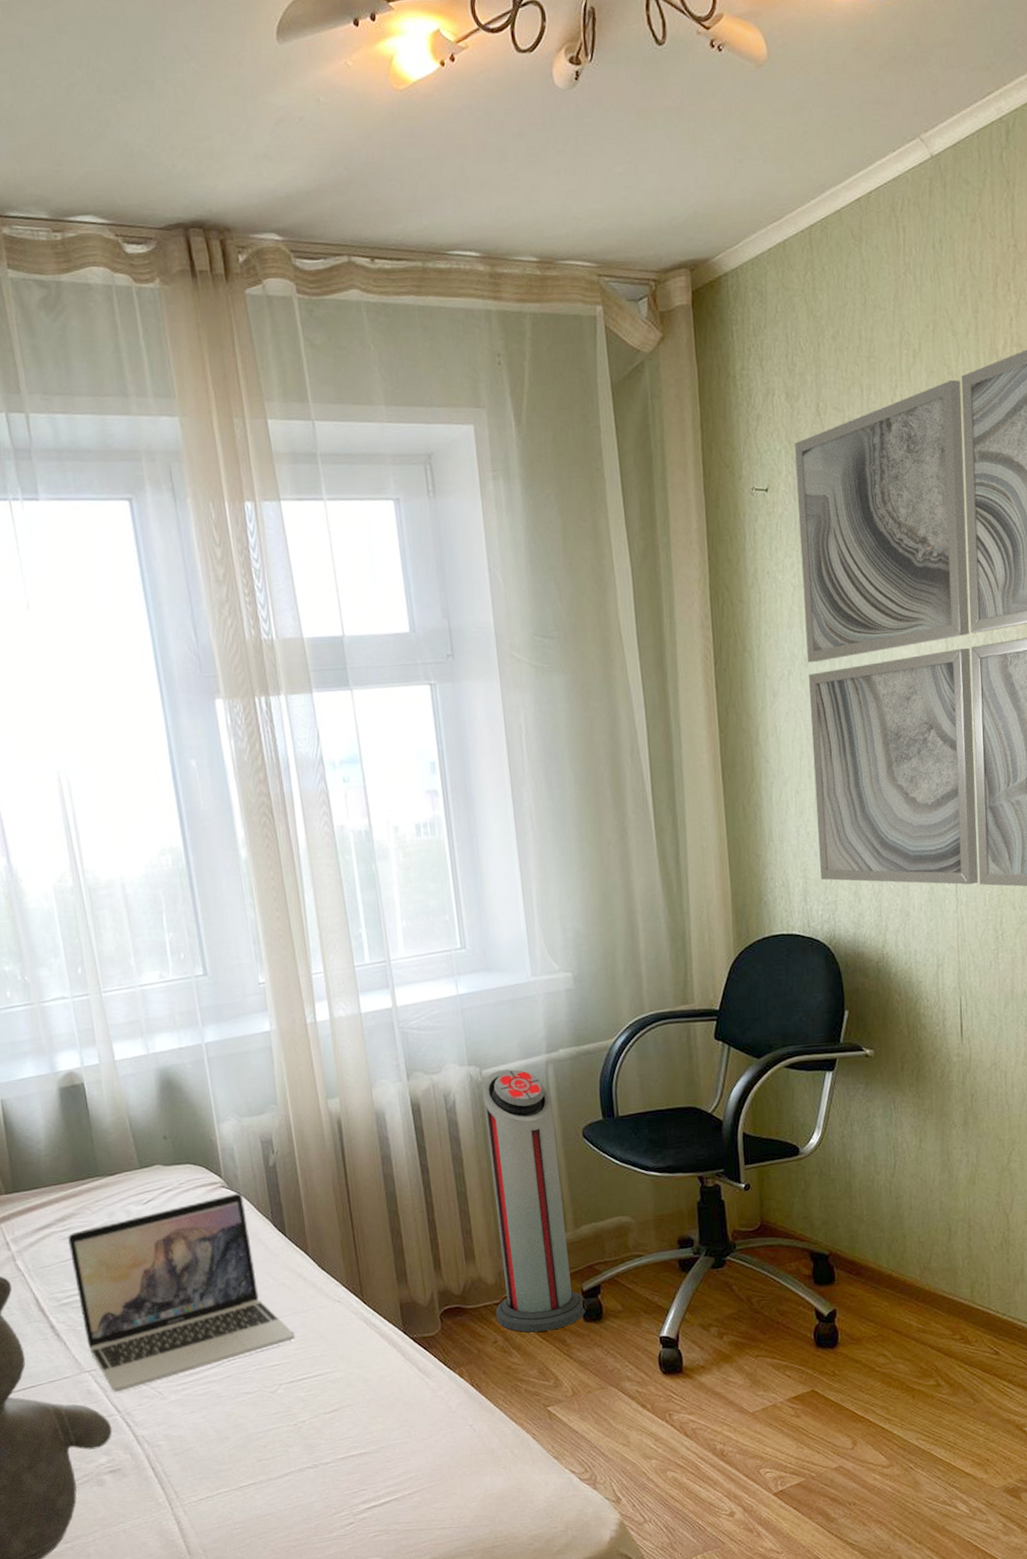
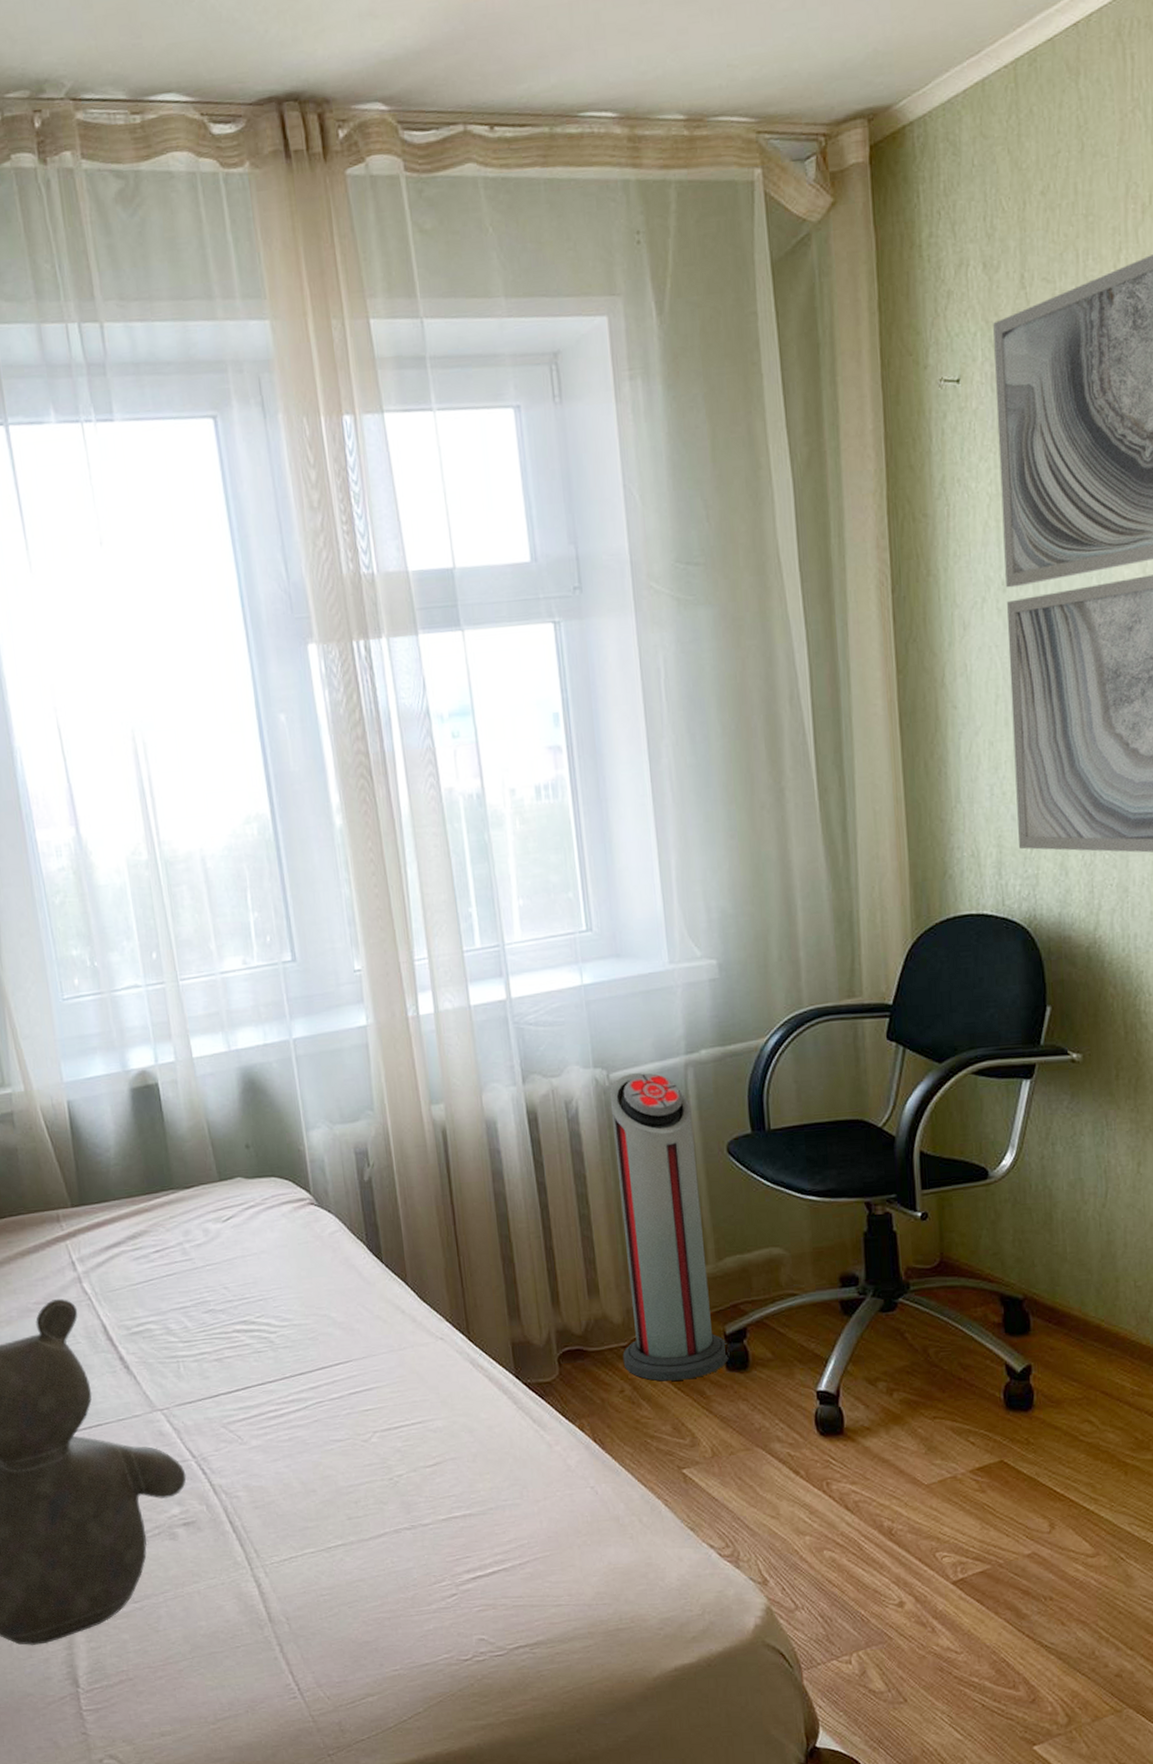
laptop: present [68,1193,296,1393] -> none [139,1211,392,1435]

